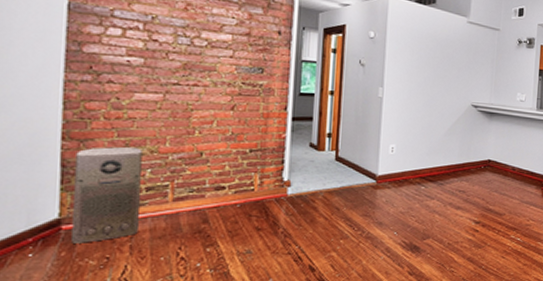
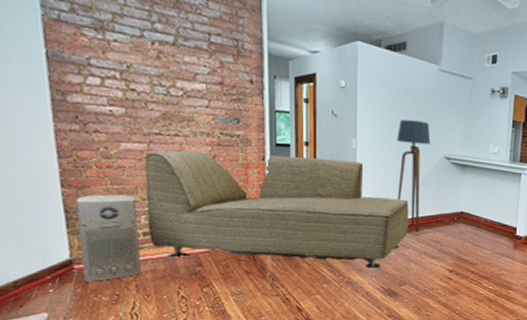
sofa: none [152,100,435,223] -> present [144,150,409,270]
floor lamp: none [423,68,458,181] -> present [397,119,431,231]

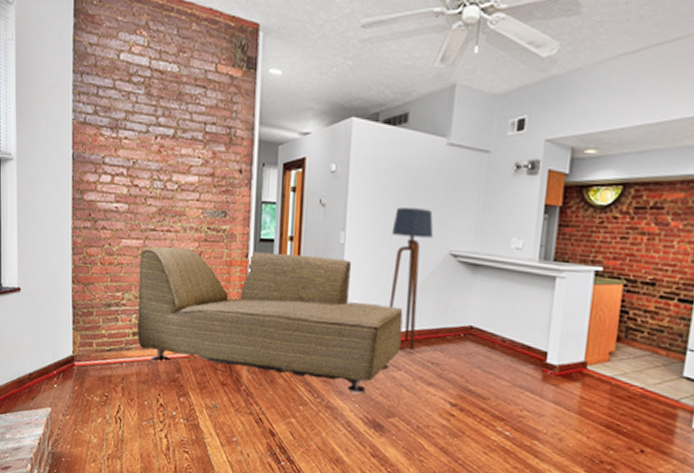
air purifier: present [76,194,141,282] -> none [82,291,129,380]

